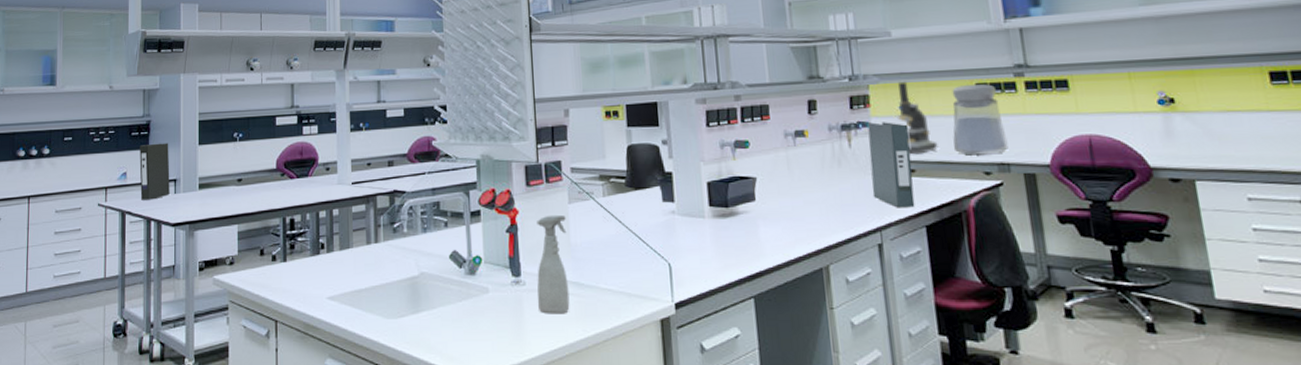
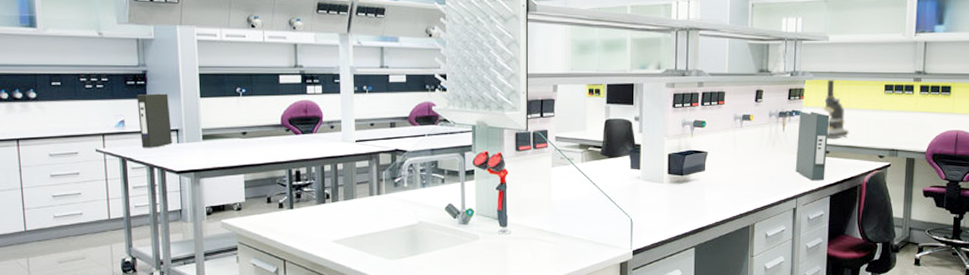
spray bottle: present [537,214,570,314] -> none [520,176,549,258]
salt shaker: present [952,84,1009,156] -> none [861,86,900,142]

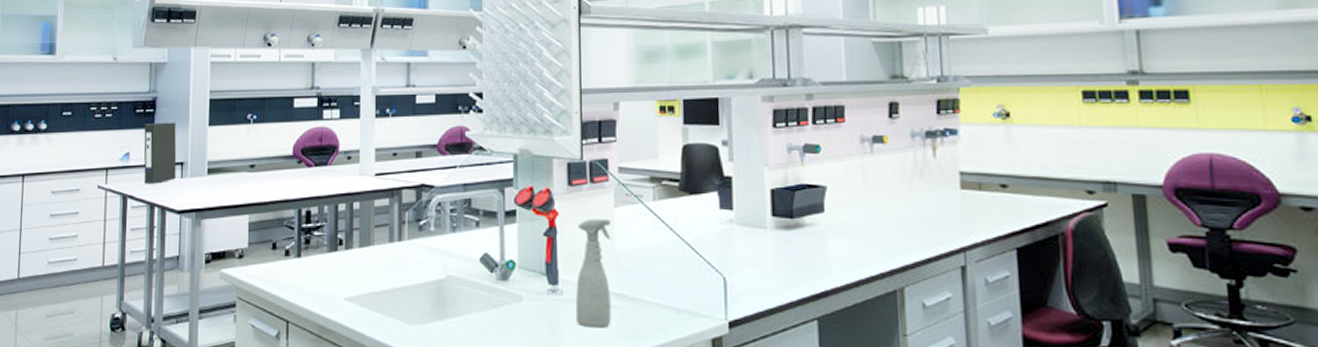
spray bottle: none [520,176,549,258] -> present [575,218,611,328]
binder: present [795,112,830,181] -> none [955,130,1006,227]
microscope: present [823,79,849,139] -> none [991,85,1035,168]

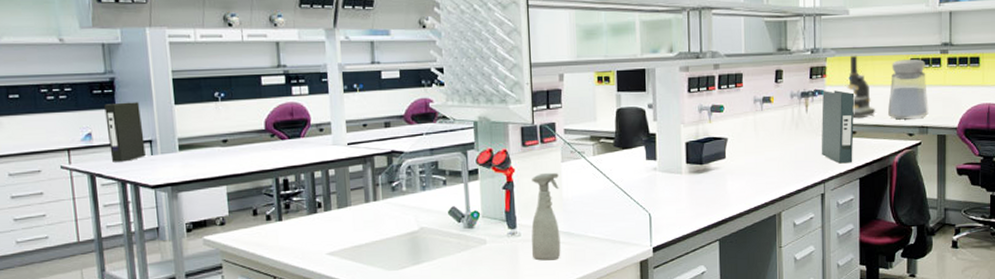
binder: none [955,130,1006,227] -> present [821,90,855,164]
microscope: none [991,85,1035,168] -> present [847,55,876,119]
salt shaker: none [1053,92,1116,172] -> present [888,59,929,120]

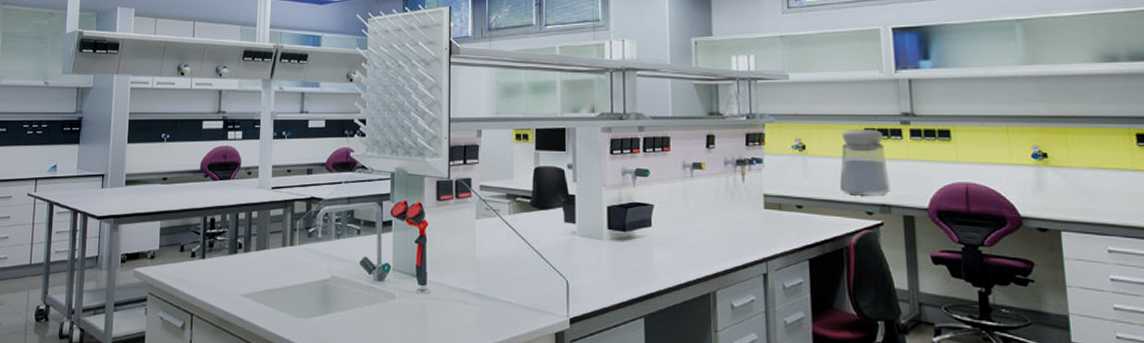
binder: present [104,102,146,162] -> none [68,139,99,193]
spray bottle: present [531,172,561,261] -> none [440,228,472,323]
binder: present [821,90,855,164] -> none [761,159,800,241]
microscope: present [847,55,876,119] -> none [790,122,826,192]

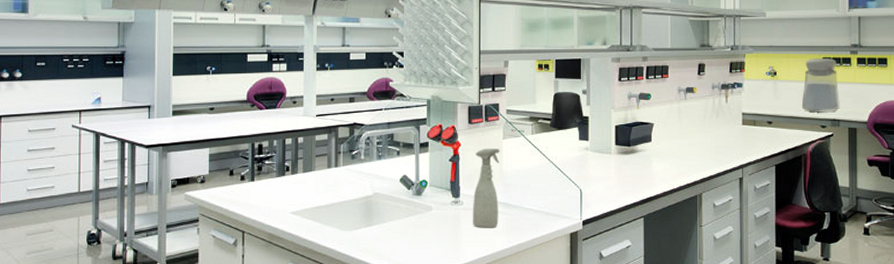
spray bottle: none [440,228,472,323] -> present [472,148,500,228]

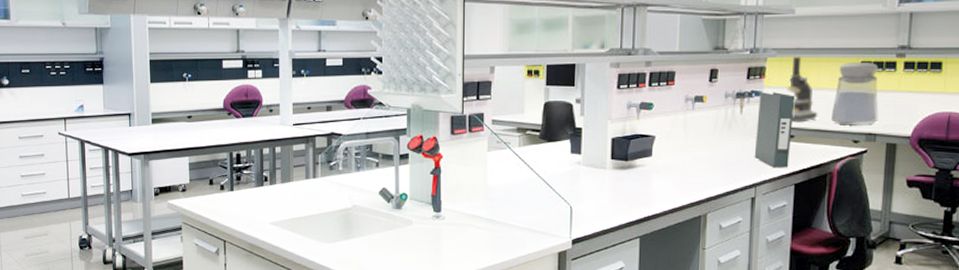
spray bottle: present [472,148,500,228] -> none [454,160,484,245]
binder: none [739,84,771,151] -> present [754,92,795,168]
microscope: none [764,53,791,110] -> present [787,56,818,123]

